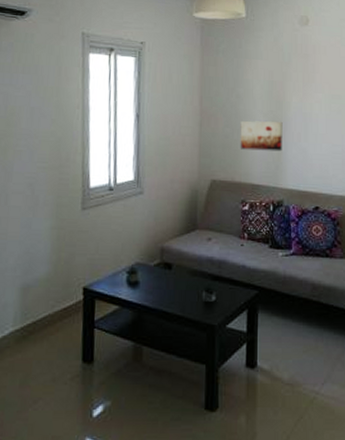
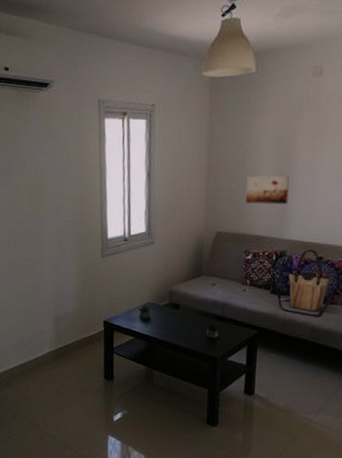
tote bag: none [274,198,333,273] -> present [275,249,335,317]

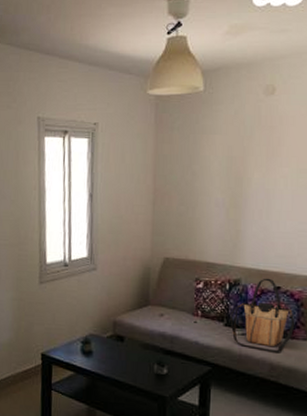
wall art: present [245,175,290,205] -> none [195,198,242,230]

